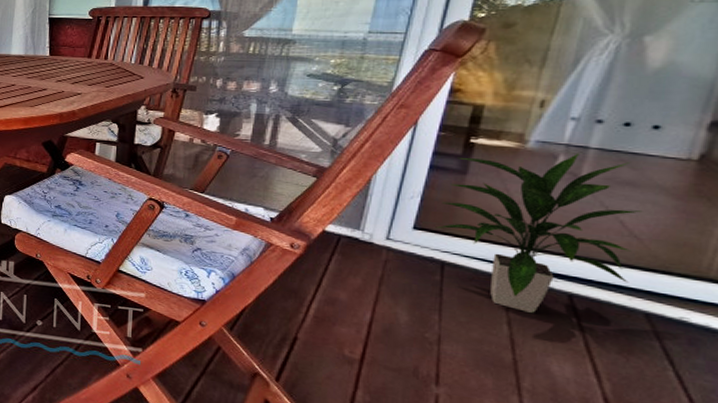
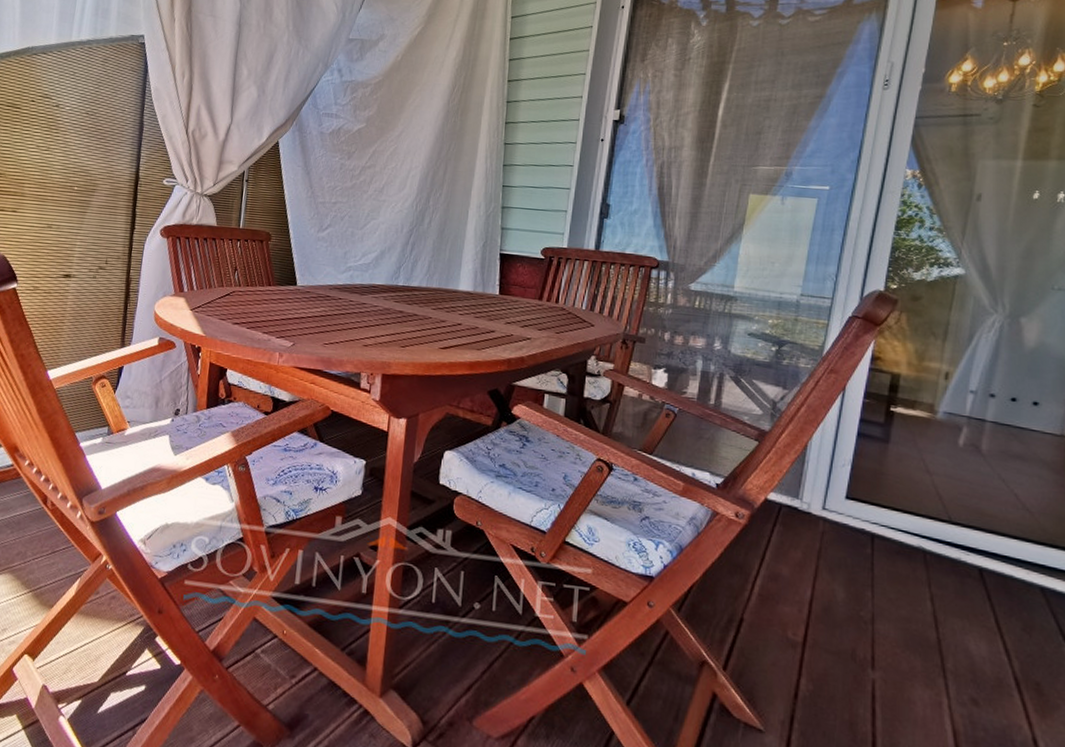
indoor plant: present [435,153,643,313] -> none [865,425,1031,588]

